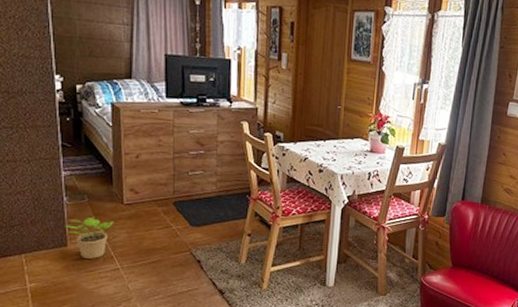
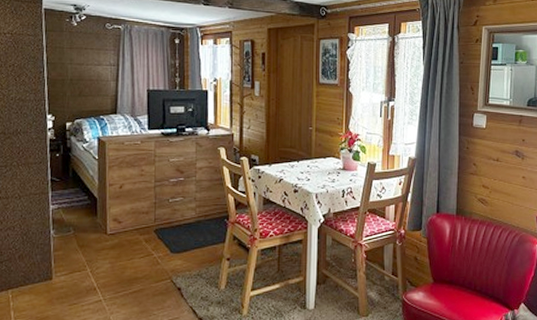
potted plant: present [65,216,114,259] -> none [51,248,98,291]

